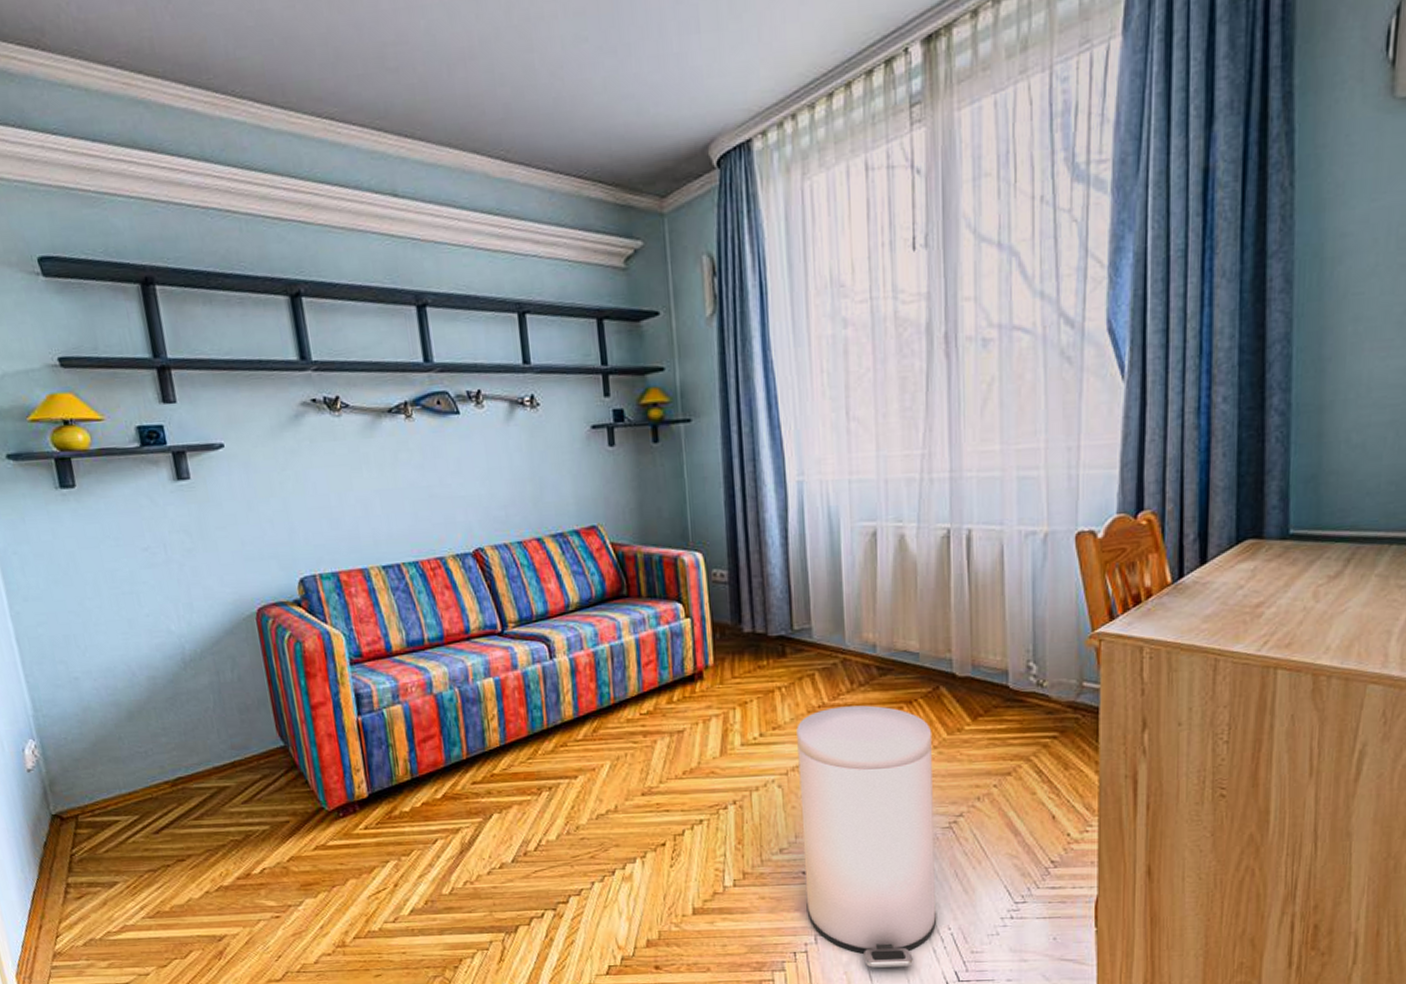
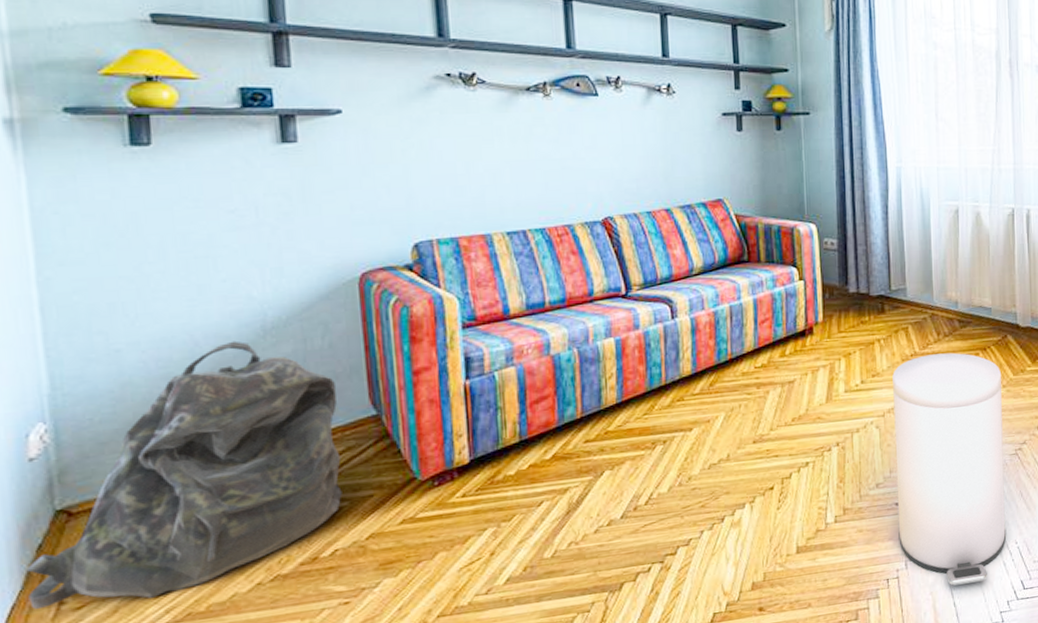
backpack: none [38,672,264,896] -> present [26,341,342,610]

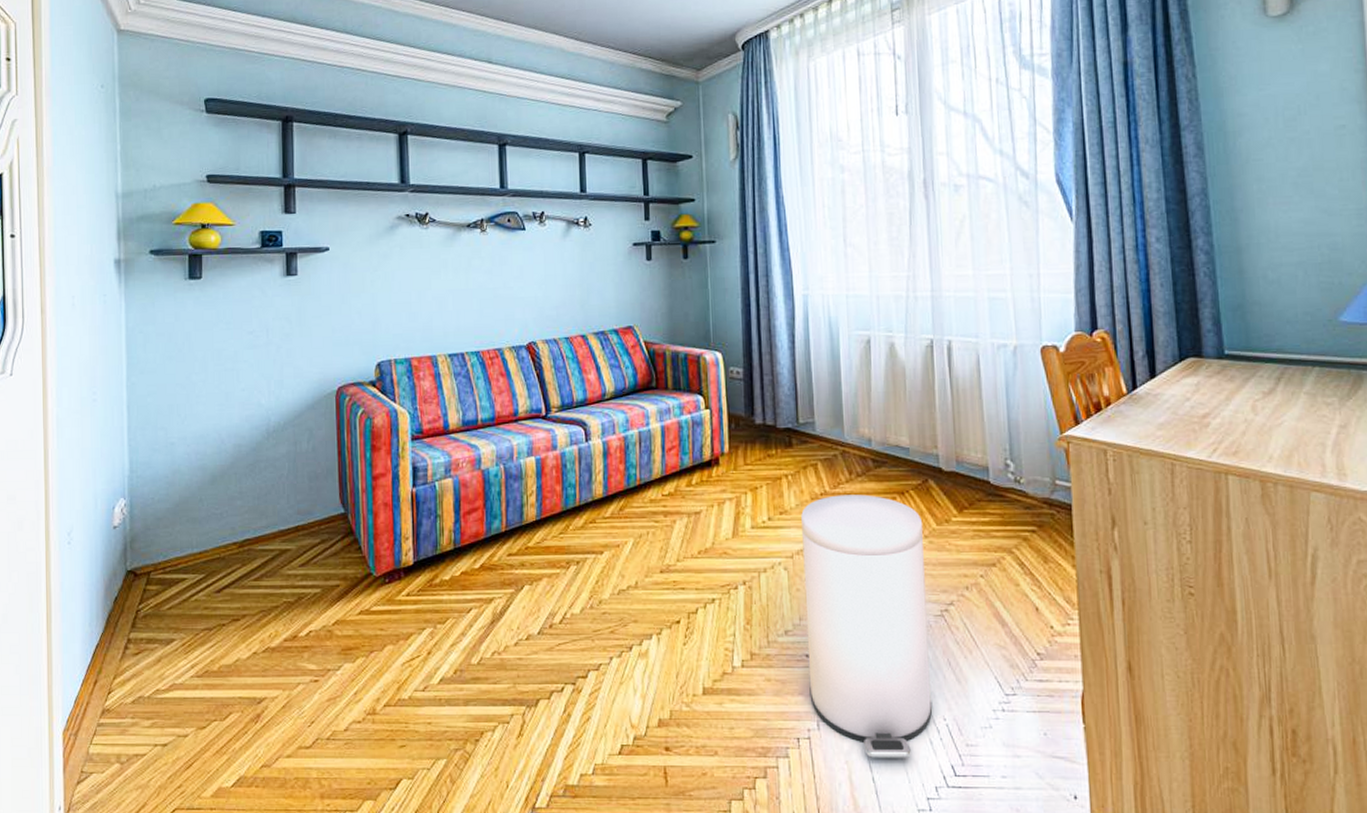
backpack: present [26,341,342,610] -> none [106,440,317,653]

